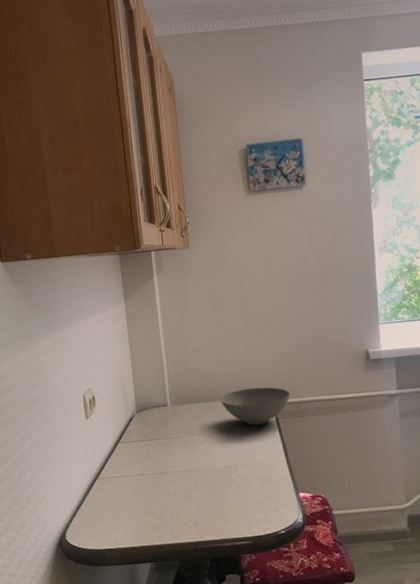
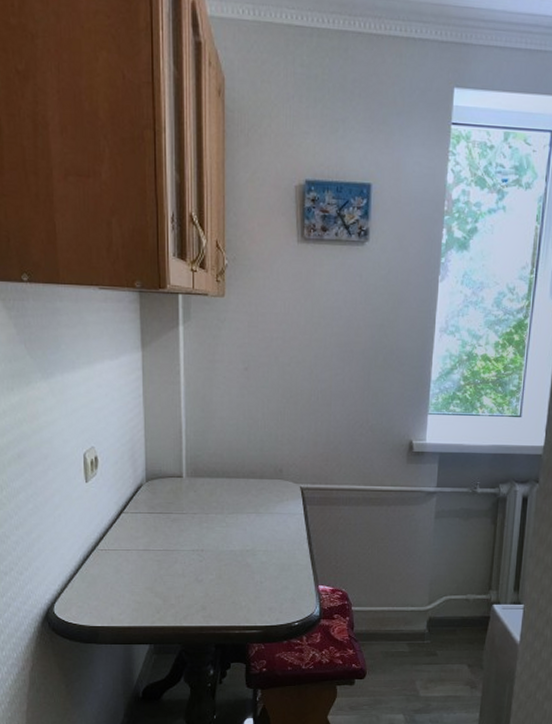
bowl: present [221,387,291,426] -> none [244,468,322,509]

